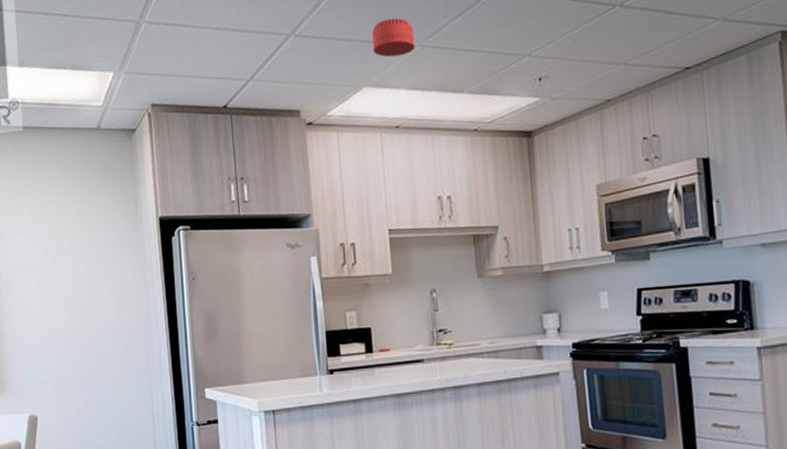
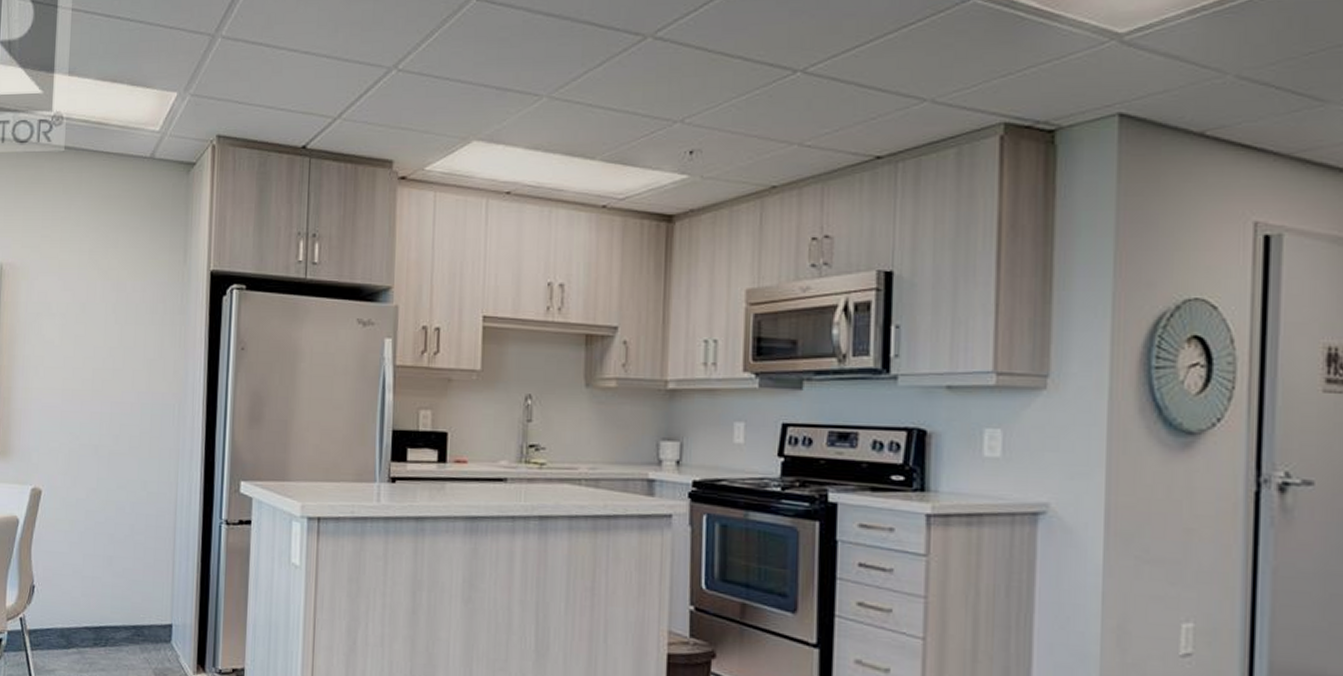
smoke detector: present [371,18,415,58] -> none [489,60,543,107]

